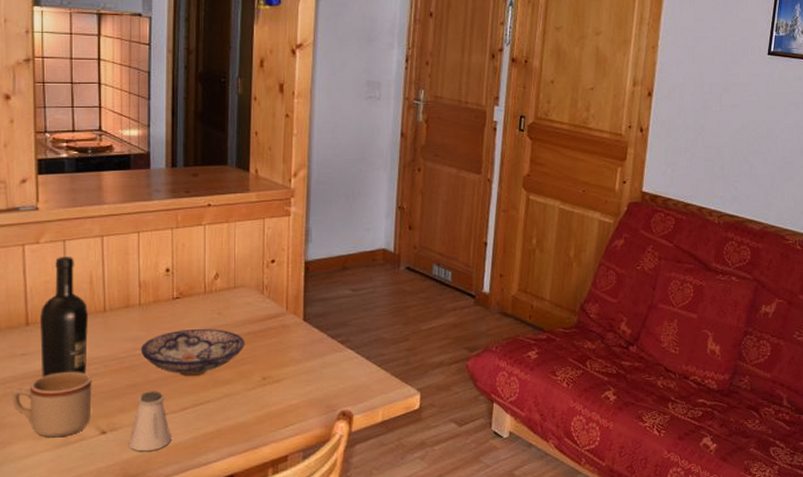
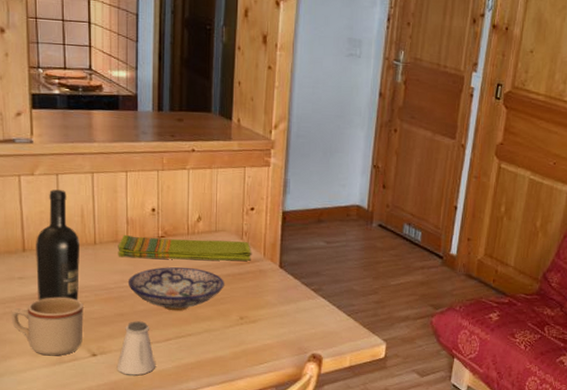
dish towel: none [129,297,273,324] -> present [118,234,251,261]

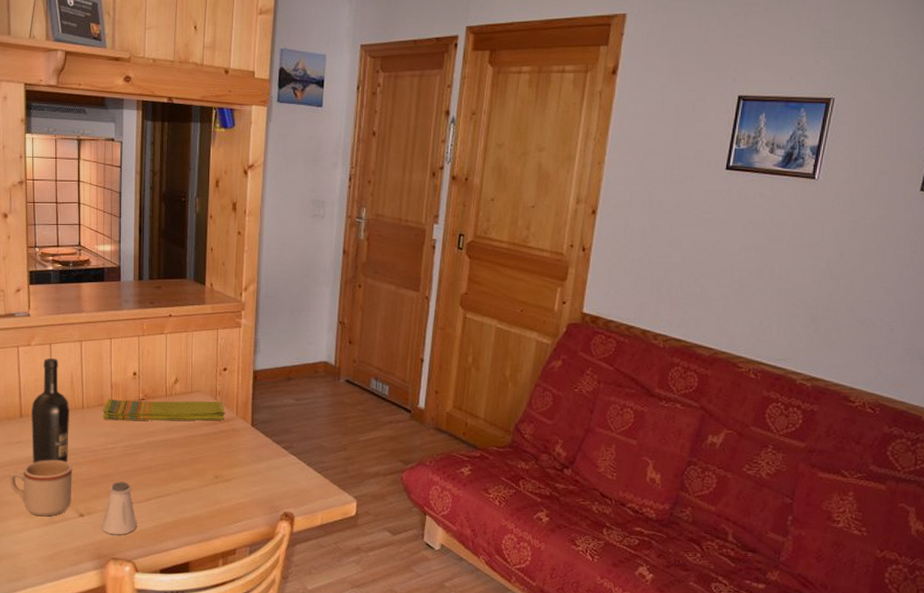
bowl: present [127,266,224,311] -> none [112,428,200,472]

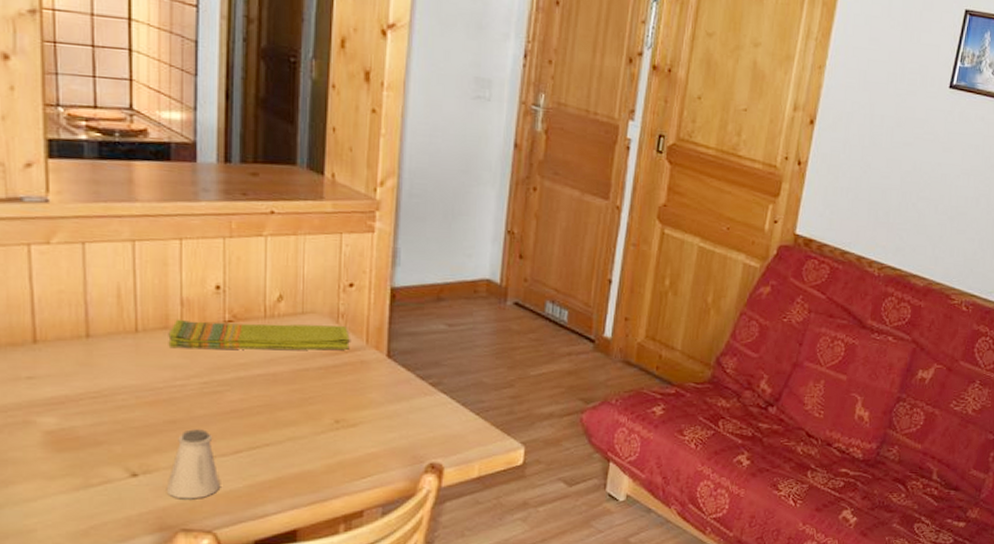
mug: present [9,460,72,517] -> none [15,402,120,478]
wine bottle: present [31,358,69,463] -> none [52,262,114,406]

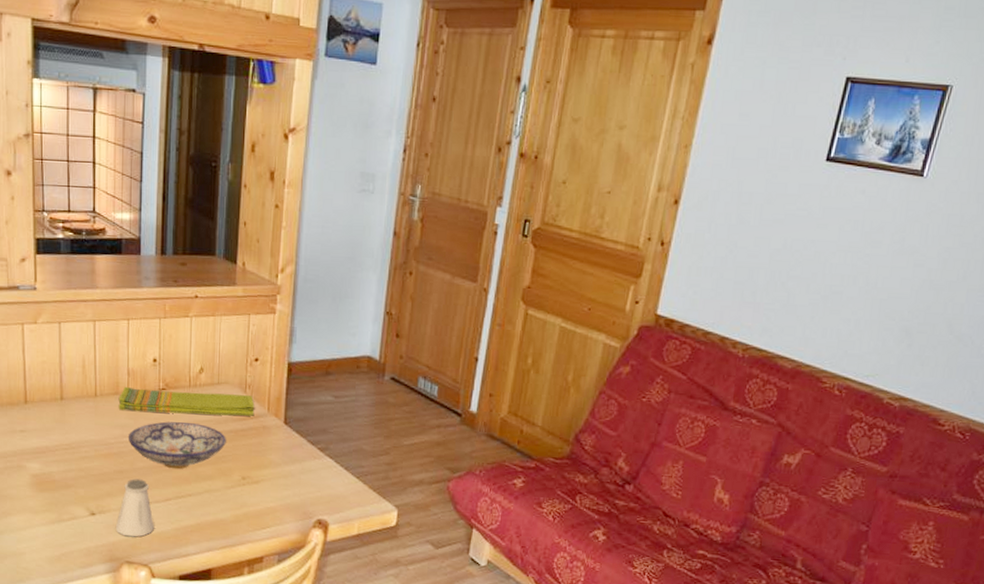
bowl: none [182,358,314,415] -> present [127,421,226,469]

